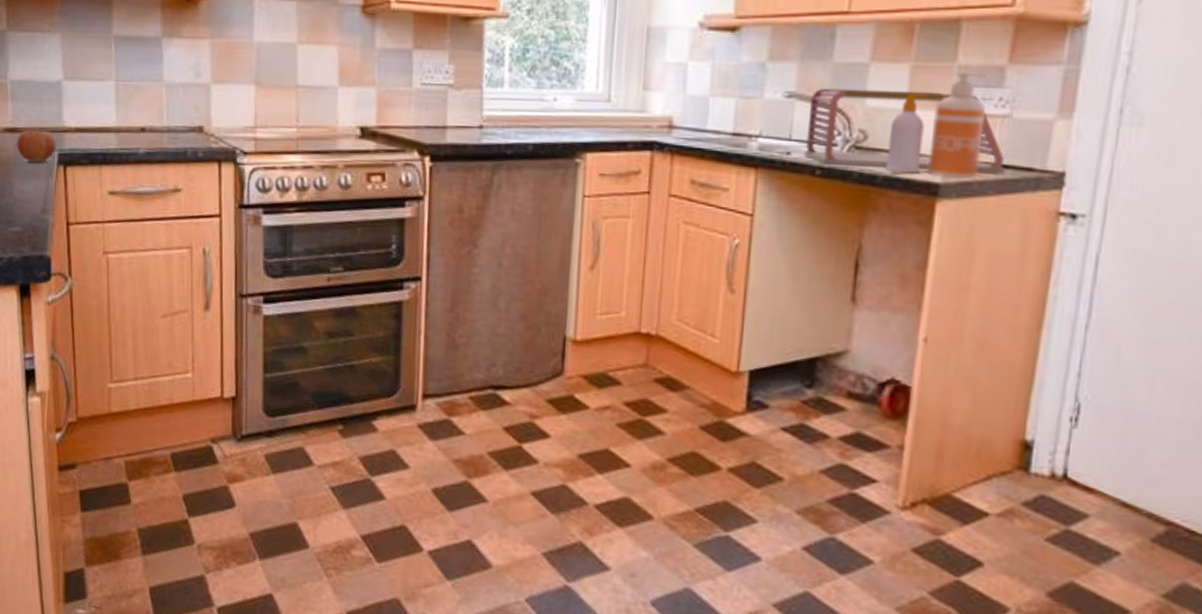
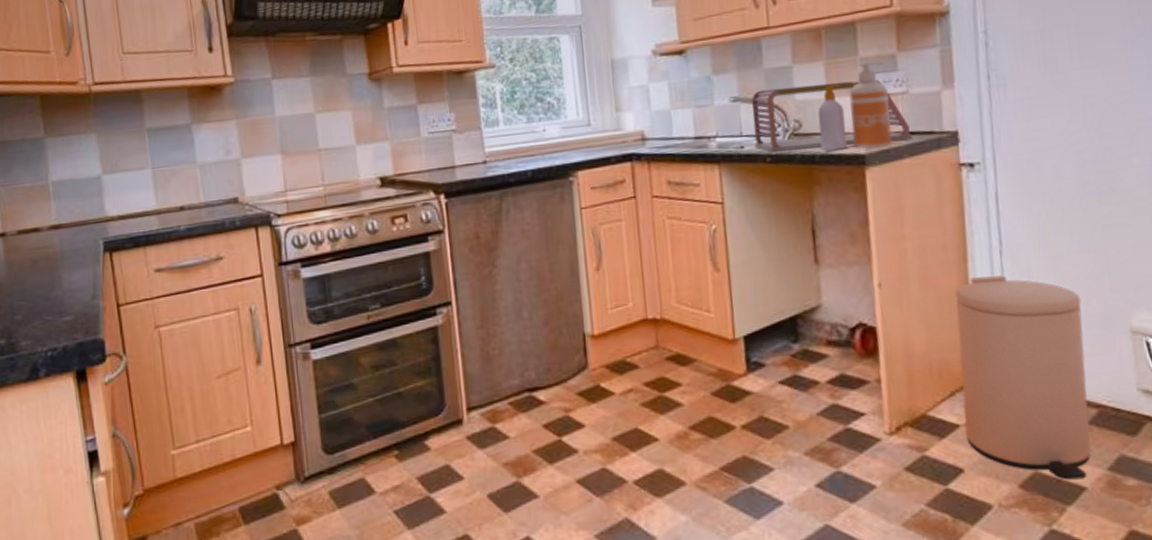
fruit: present [16,127,57,163] -> none [62,221,101,253]
pedal bin: none [994,350,1178,602] -> present [955,275,1091,480]

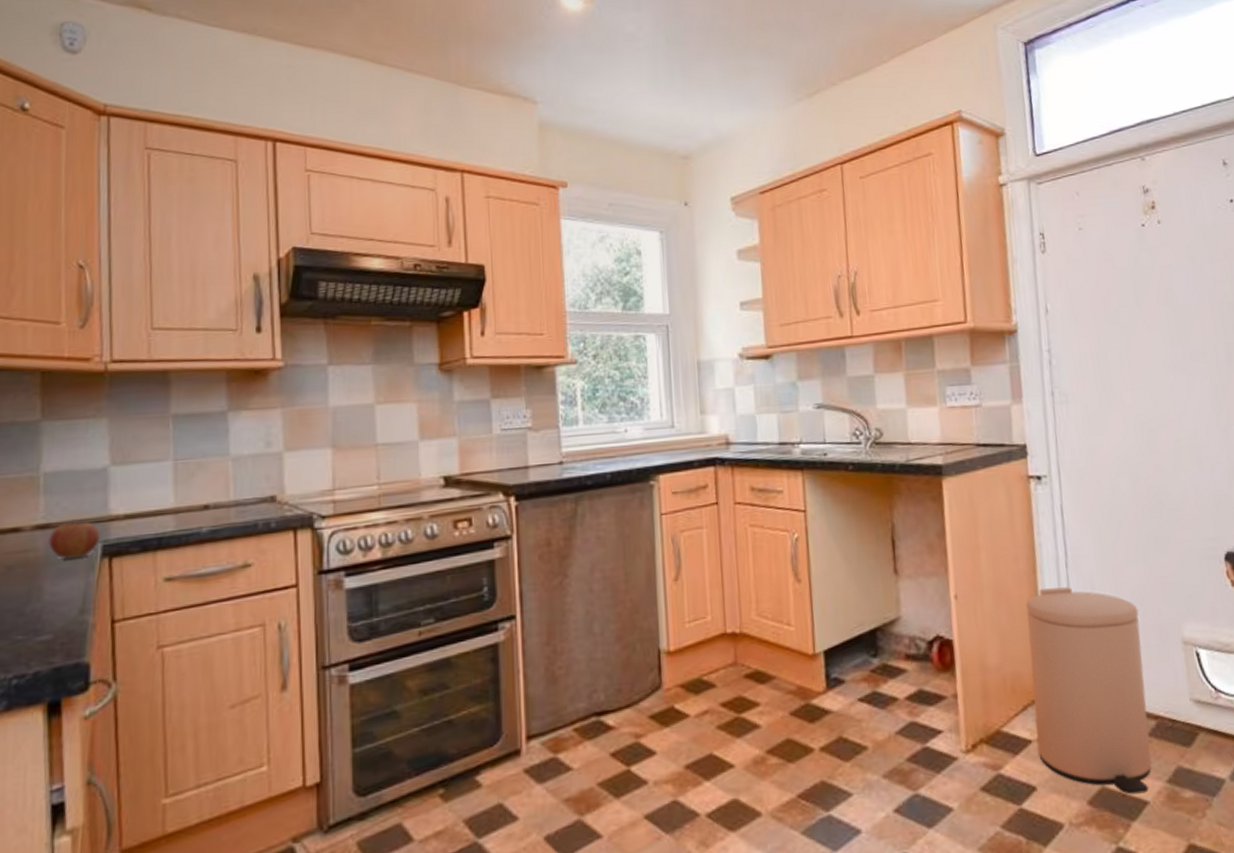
fruit: none [62,221,101,253] -> present [48,520,101,559]
dish rack: present [752,81,912,152] -> none [835,392,985,460]
soap bottle: present [818,83,847,151] -> none [898,394,925,460]
soap dispenser: present [849,62,893,149] -> none [927,375,967,460]

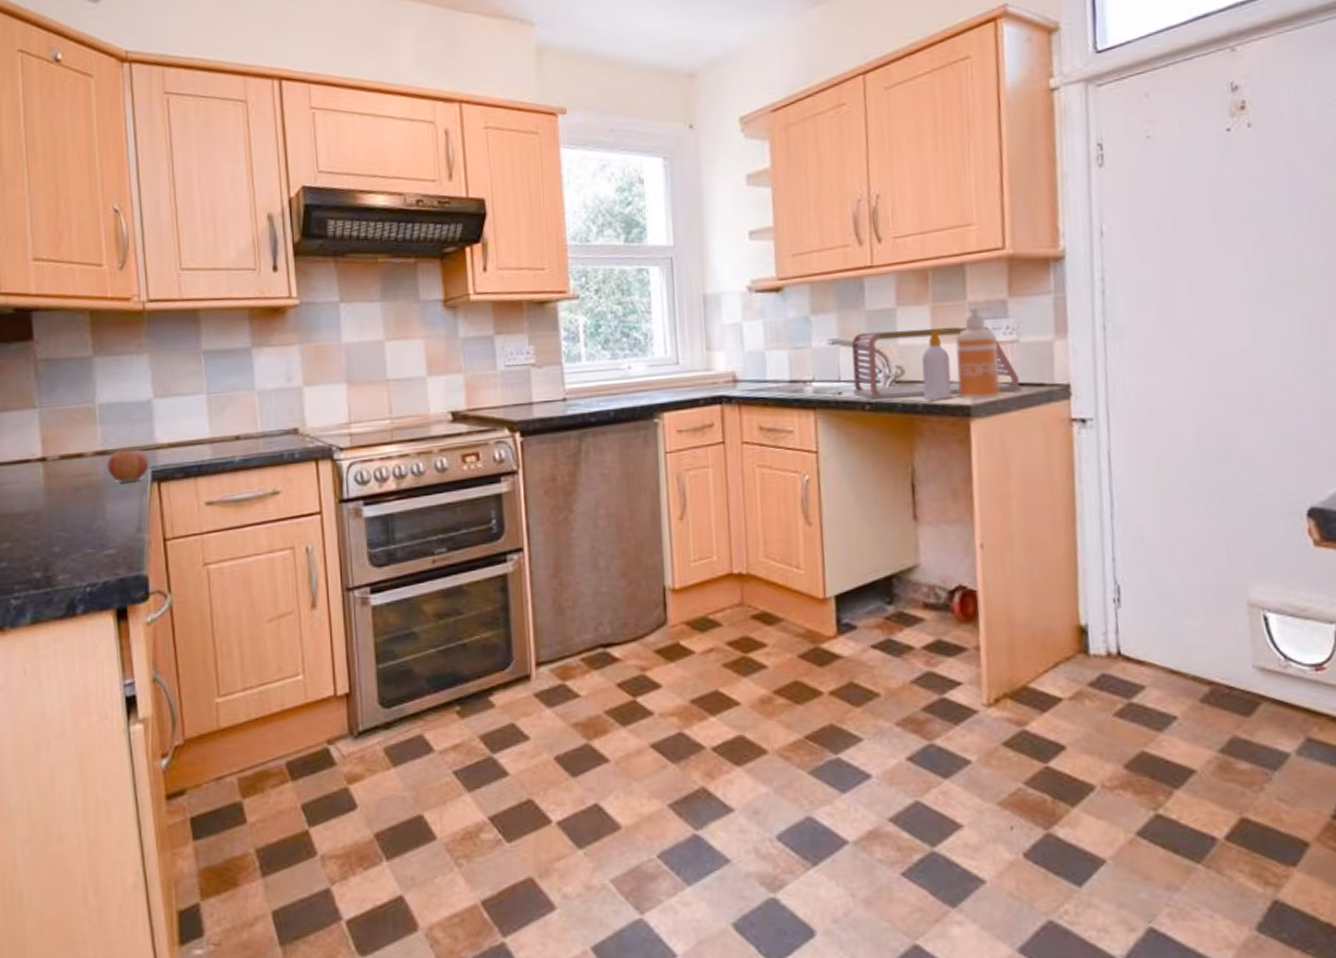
dish rack: none [835,392,985,460] -> present [851,326,1021,400]
soap bottle: none [898,394,925,460] -> present [922,329,951,400]
soap dispenser: none [927,375,967,460] -> present [955,307,1000,400]
pedal bin: present [1026,587,1152,795] -> none [1062,540,1202,762]

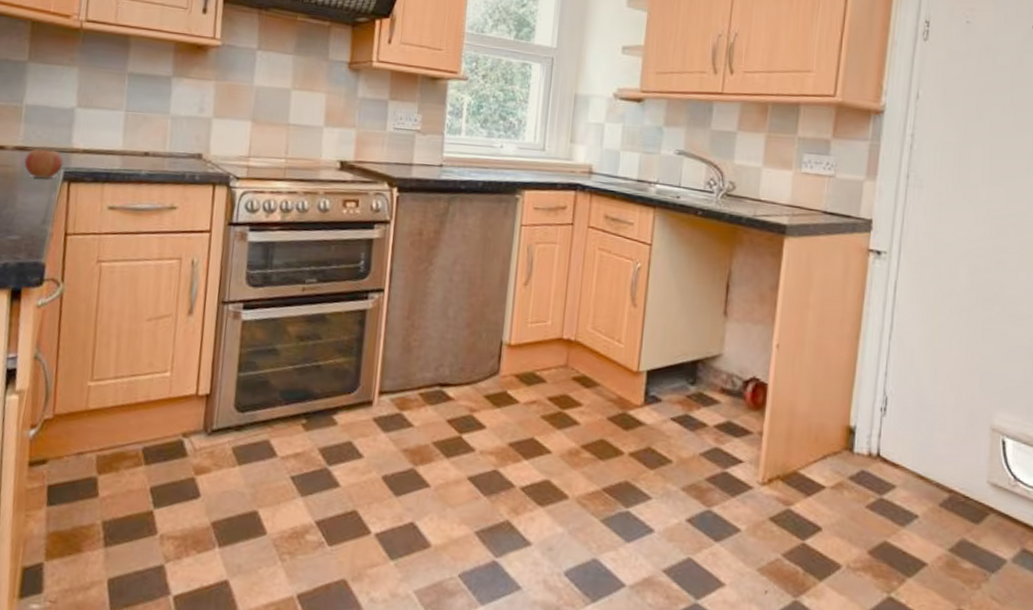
dish rack: present [851,326,1021,400] -> none [689,148,831,220]
soap bottle: present [922,329,951,400] -> none [749,156,778,217]
soap dispenser: present [955,307,1000,400] -> none [778,142,817,222]

